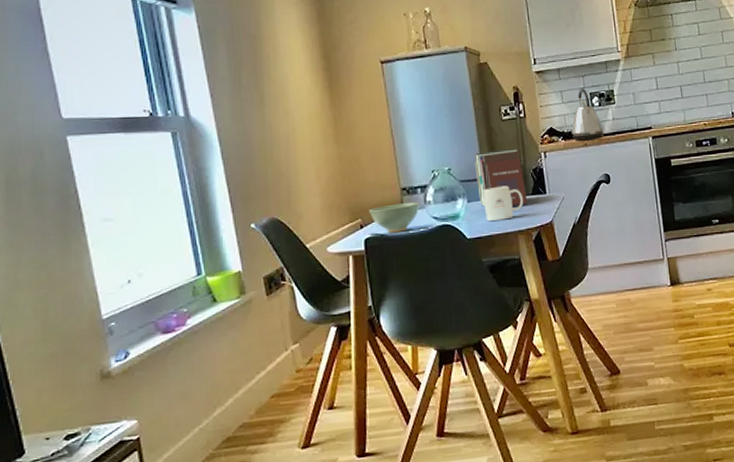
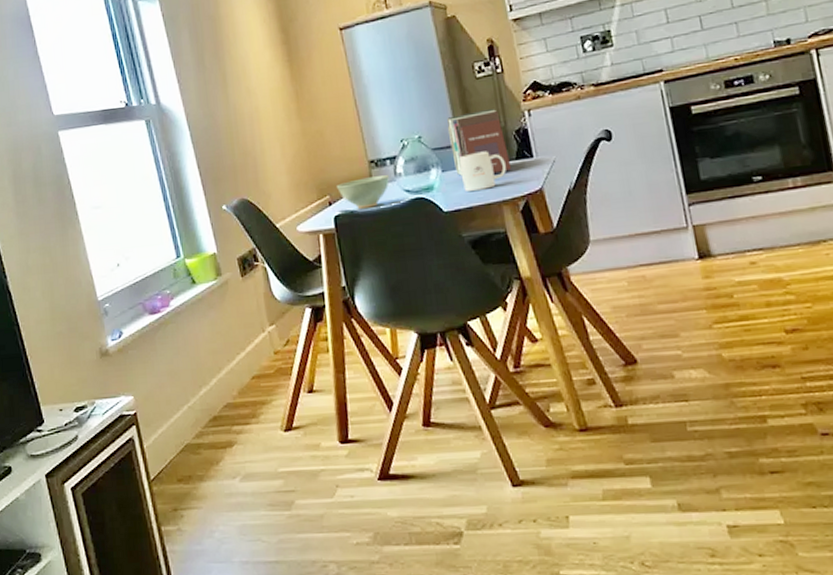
kettle: present [571,88,605,142] -> none [559,32,602,96]

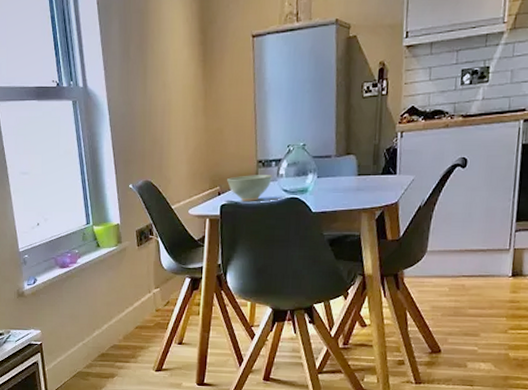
books: present [447,108,512,176] -> none [329,126,377,186]
mug: present [458,151,506,191] -> none [332,164,372,197]

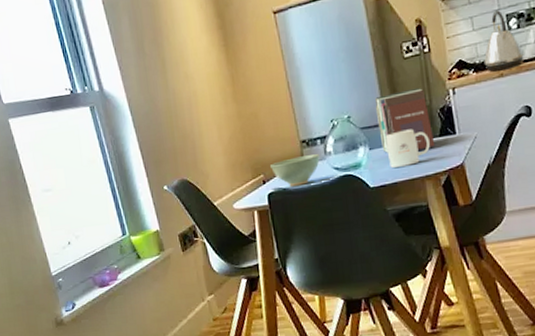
books: none [329,126,377,186] -> present [375,87,436,153]
mug: none [332,164,372,197] -> present [385,128,430,168]
kettle: none [433,65,471,123] -> present [483,10,525,73]

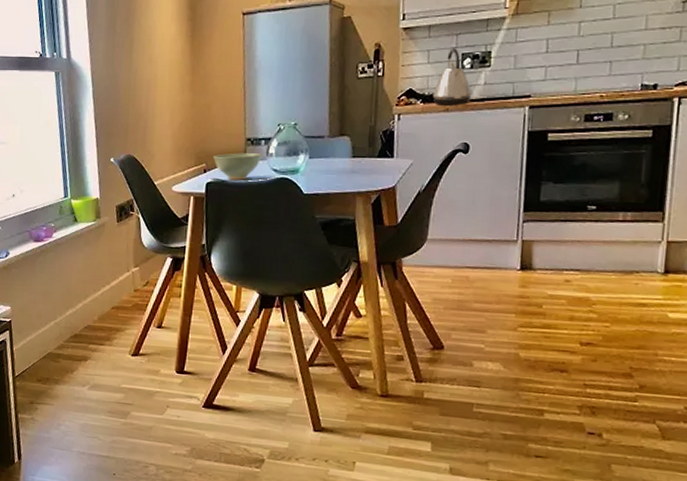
books: present [375,87,436,153] -> none [321,107,373,168]
mug: present [385,128,430,168] -> none [325,145,367,180]

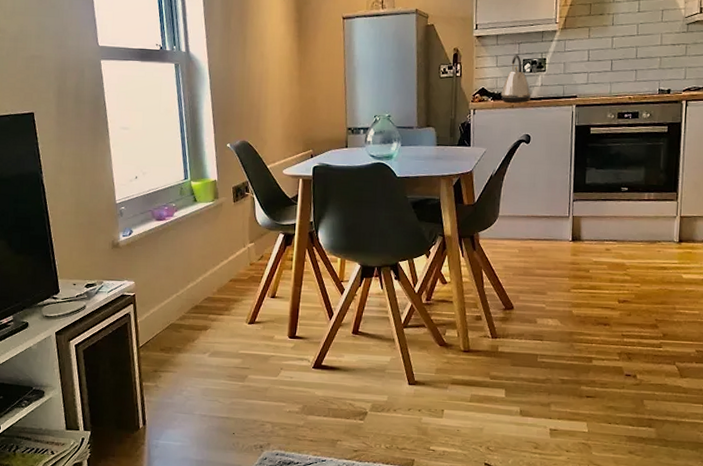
bowl: present [213,153,261,180] -> none [319,140,360,165]

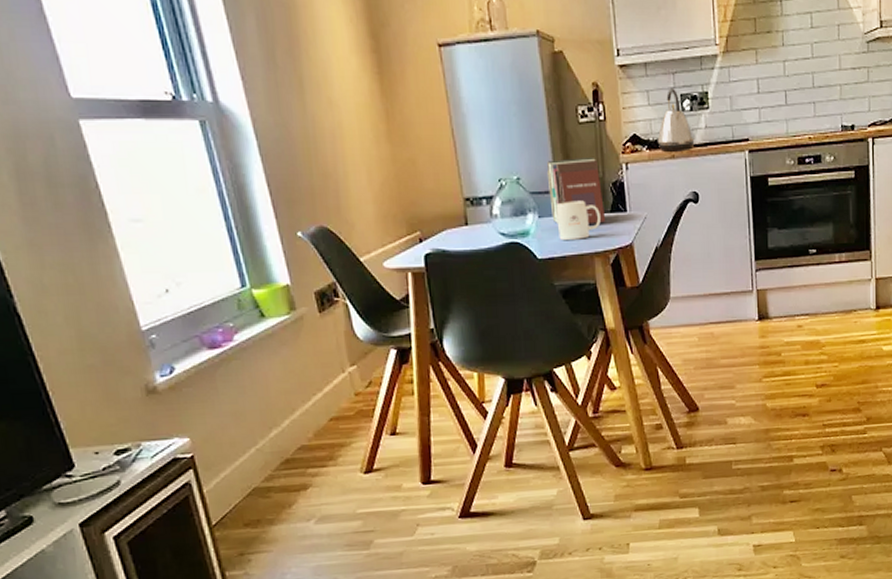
books: none [411,103,453,155] -> present [546,156,606,226]
mug: none [414,135,449,165] -> present [556,200,601,240]

